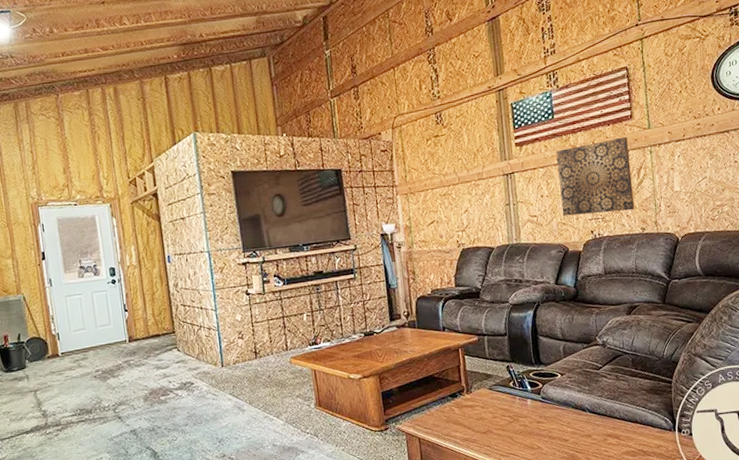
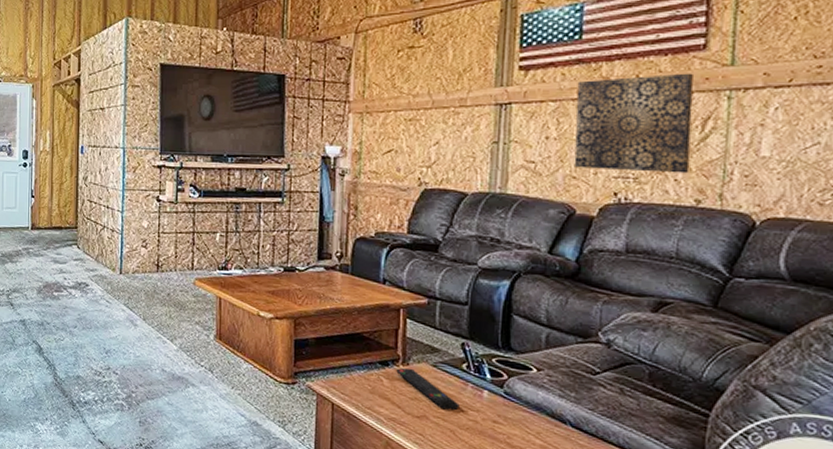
remote control: none [463,395,513,422] -> present [396,367,460,411]

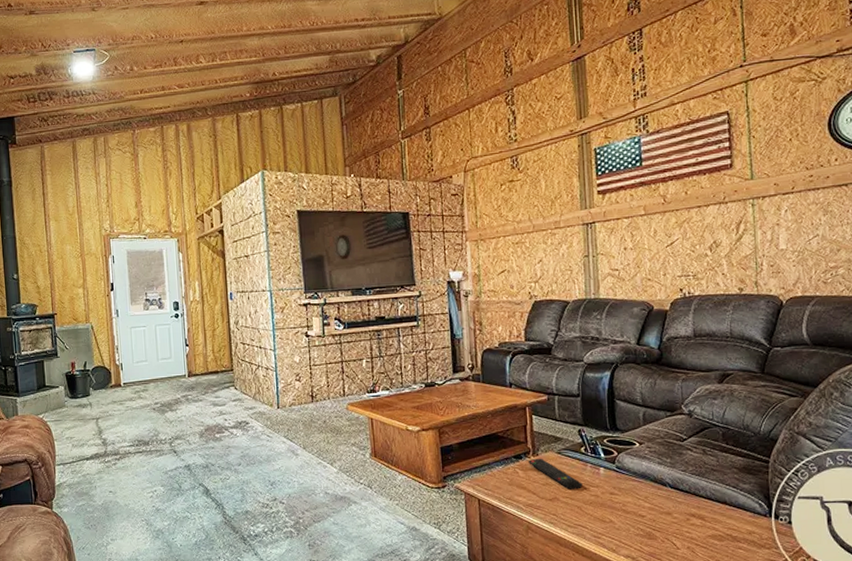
wall art: present [574,73,694,174] -> none [643,187,732,272]

